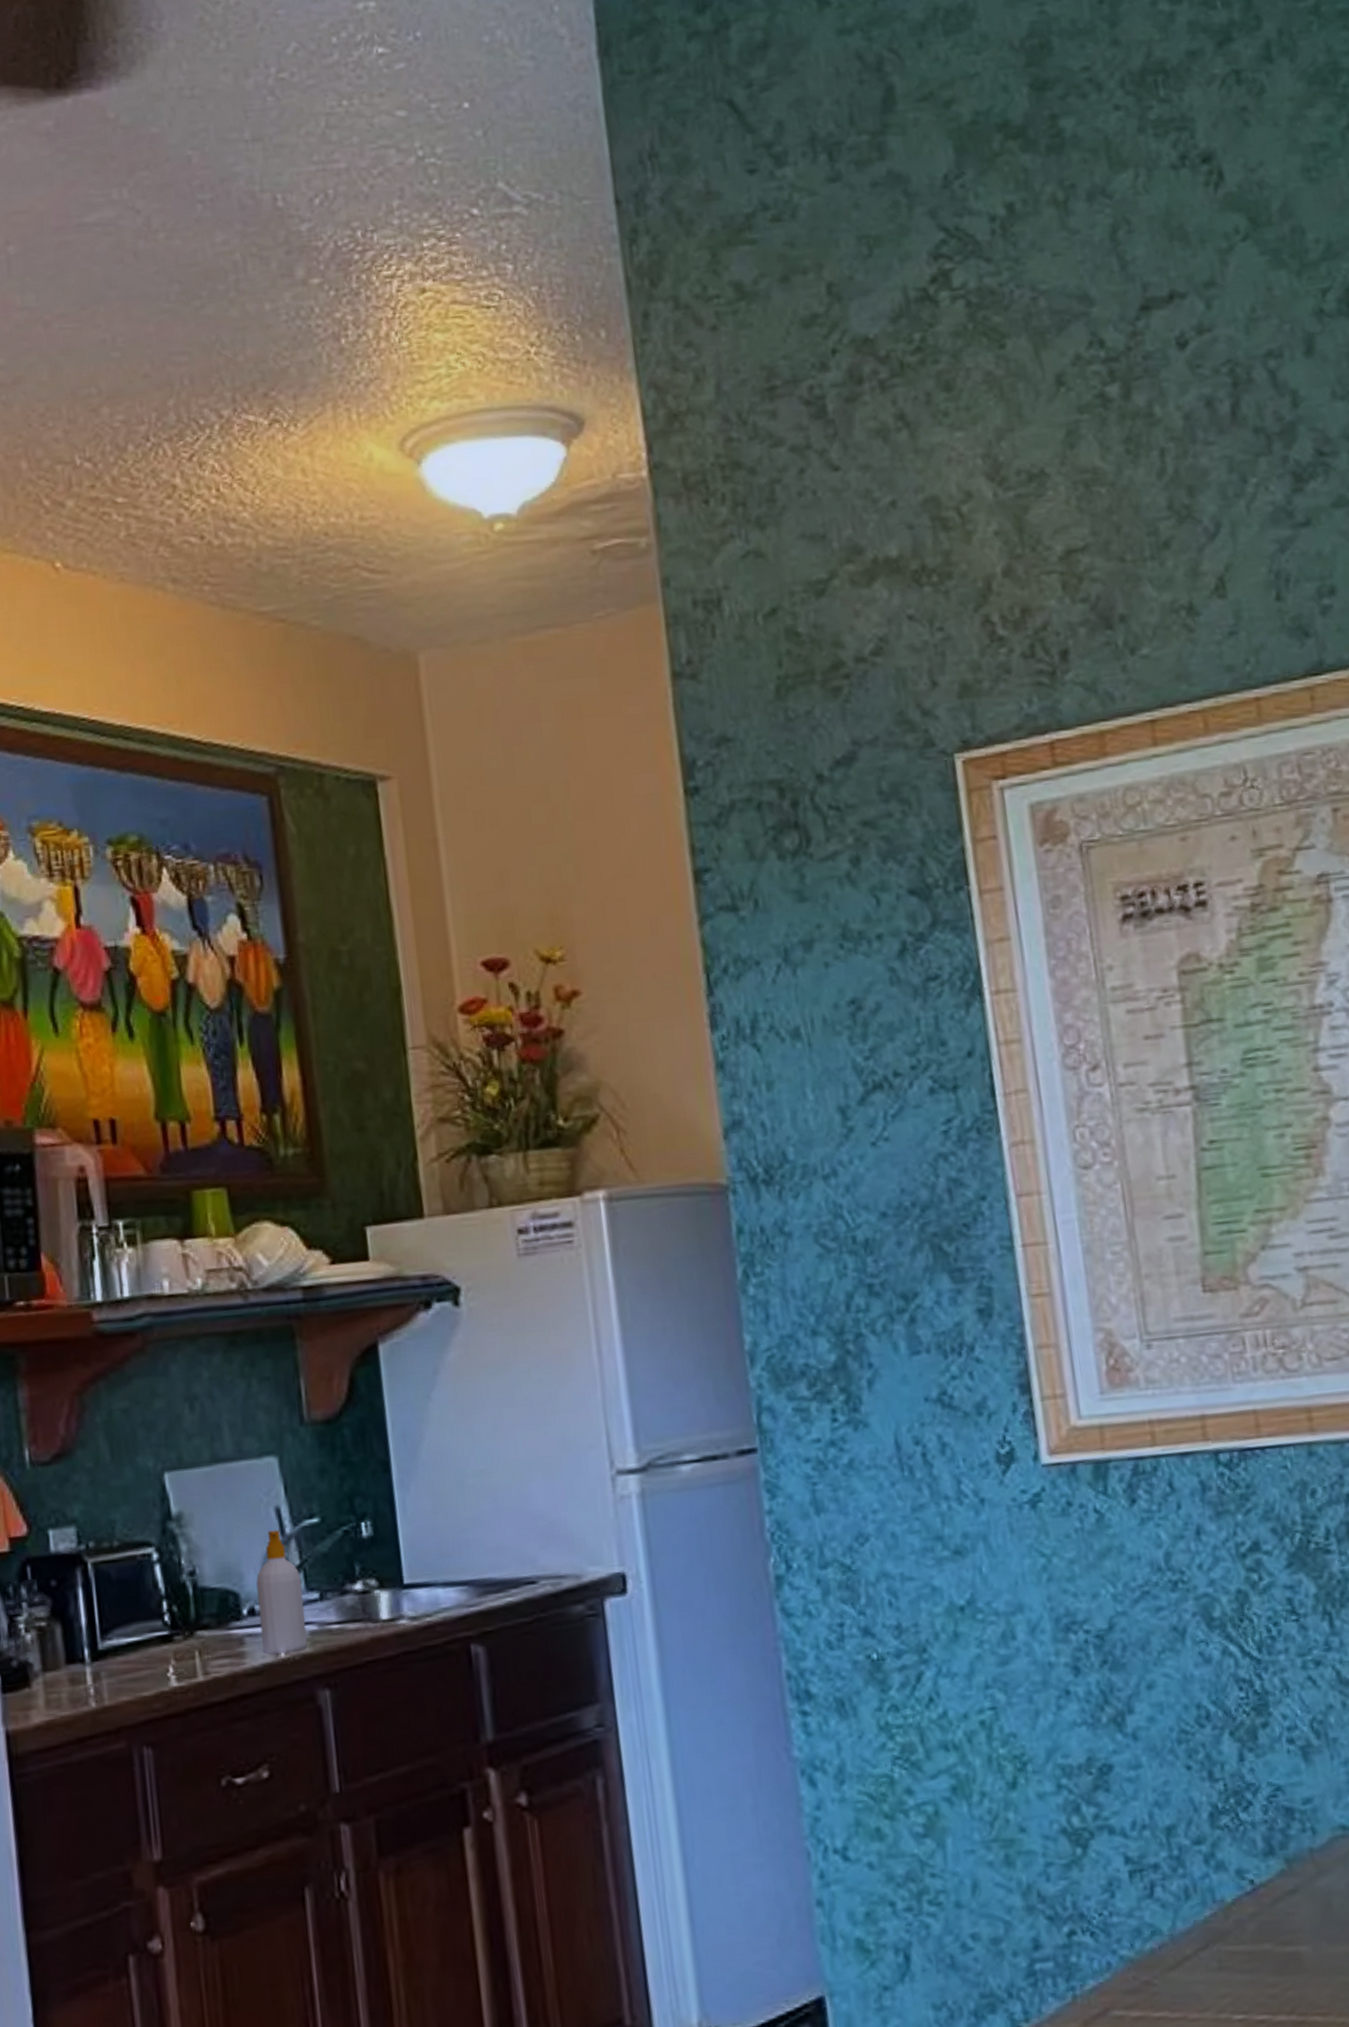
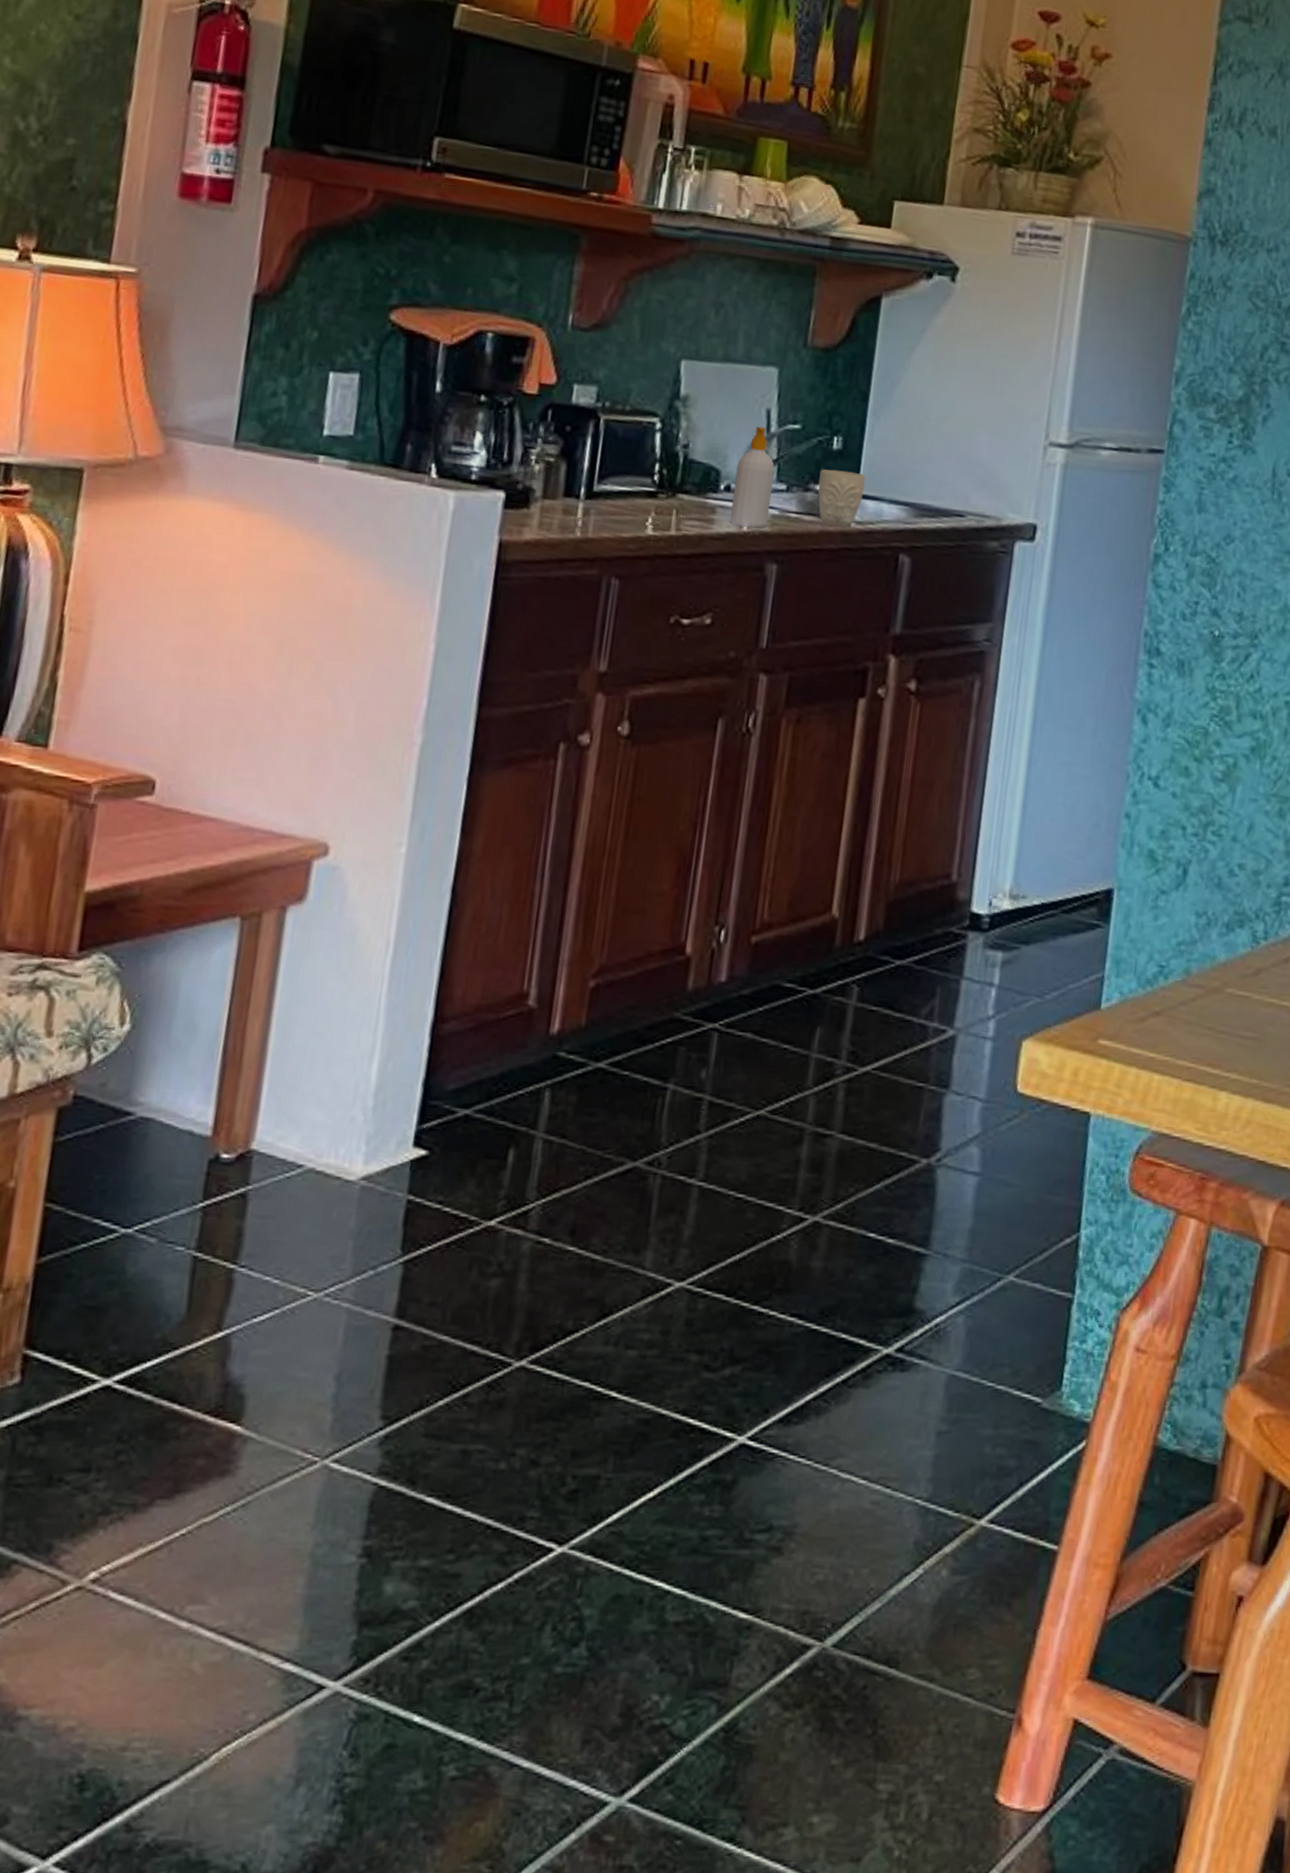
cup: none [354,1559,411,1630] -> present [817,469,866,528]

